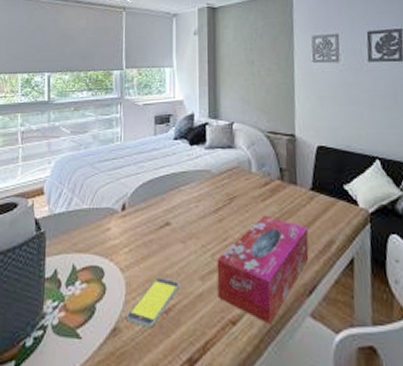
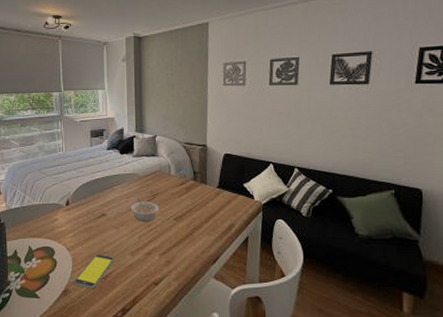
legume: none [201,202,237,234] -> present [130,198,159,222]
tissue box: present [217,215,309,324] -> none [143,207,214,284]

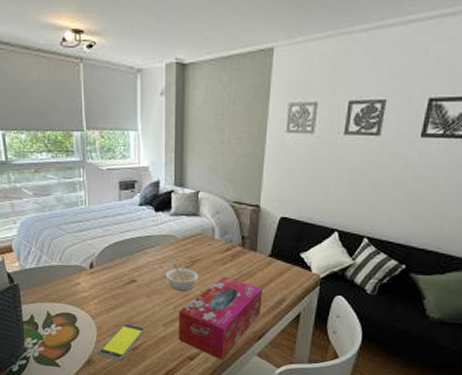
tissue box: none [143,207,214,284] -> present [178,276,262,360]

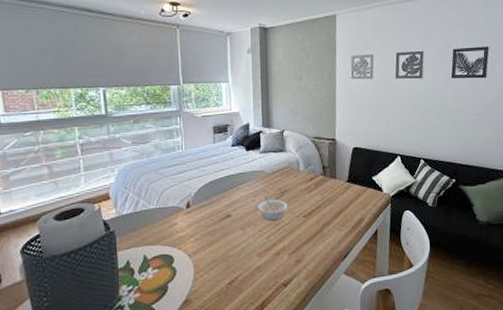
smartphone: present [99,323,145,361] -> none [196,258,240,297]
tissue box: present [178,276,262,360] -> none [271,203,344,282]

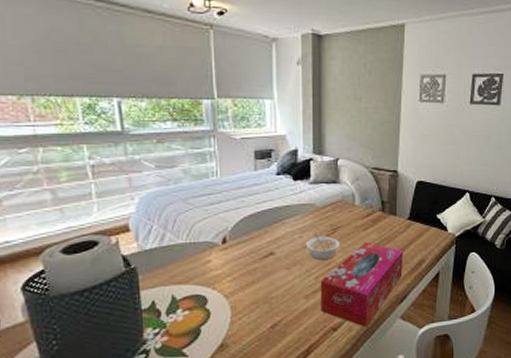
tissue box: none [271,203,344,282] -> present [320,242,403,327]

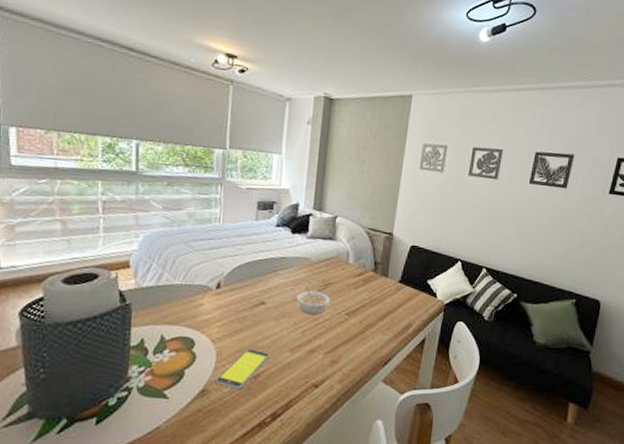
smartphone: none [233,299,285,341] -> present [216,348,270,390]
tissue box: present [320,242,403,327] -> none [304,301,391,387]

